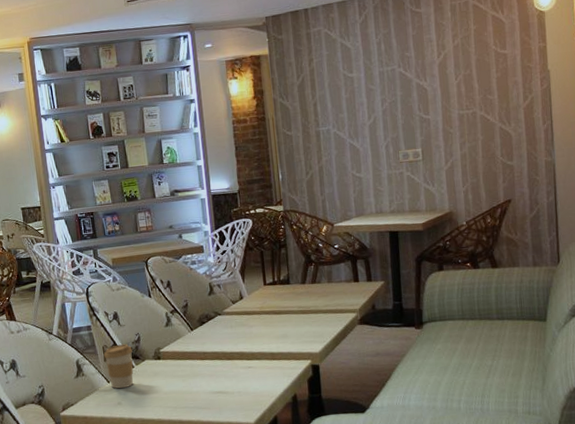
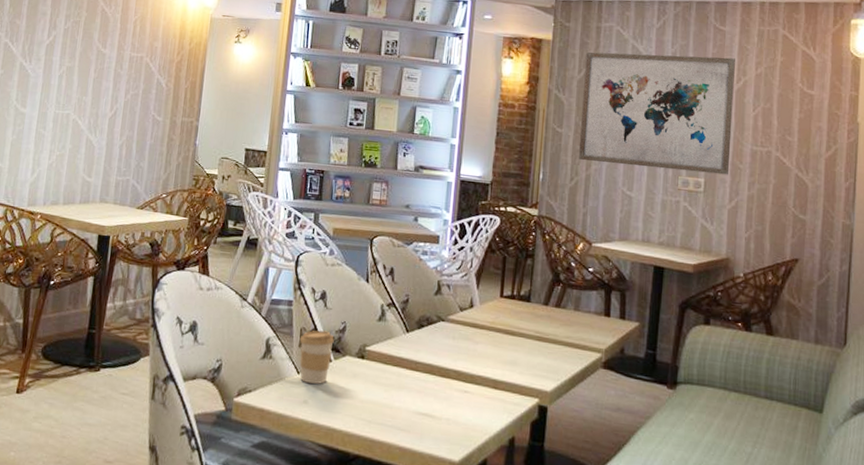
wall art: none [301,36,441,155] -> present [579,52,735,175]

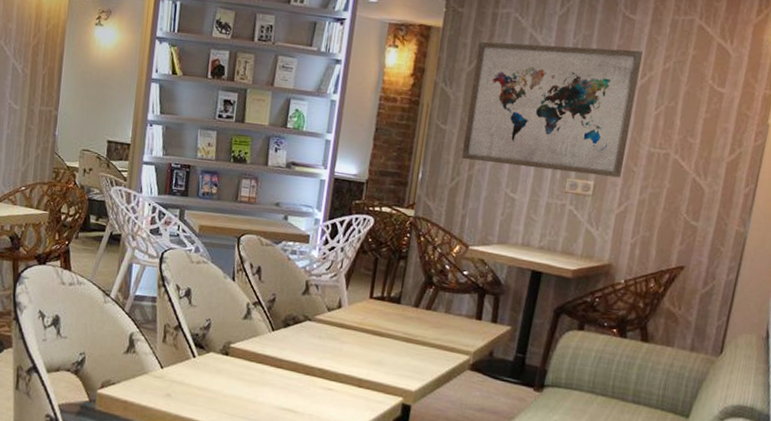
coffee cup: present [299,330,334,384] -> none [163,326,199,379]

